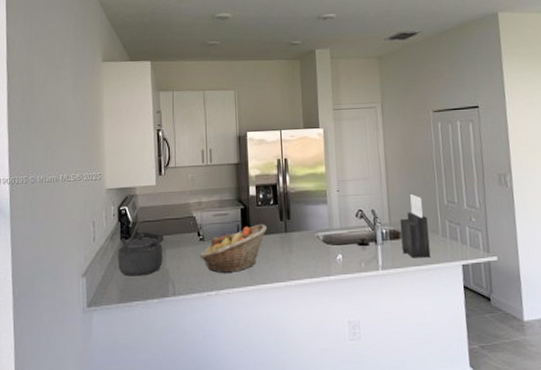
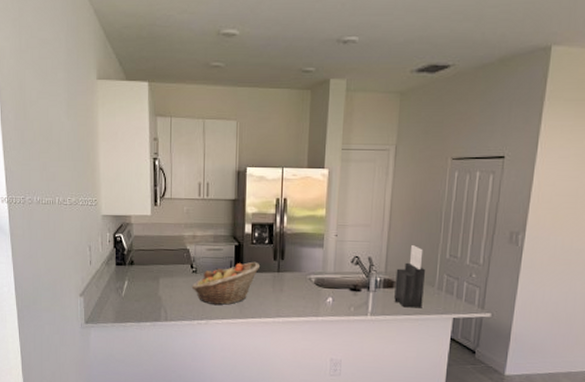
kettle: present [118,231,164,276] -> none [113,259,158,300]

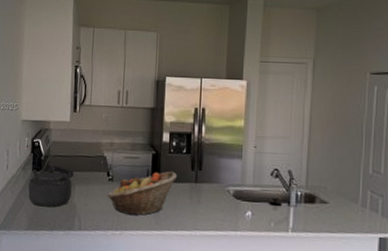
kettle: none [113,259,158,300] -> present [28,165,74,208]
knife block: present [394,245,426,308] -> none [316,159,349,226]

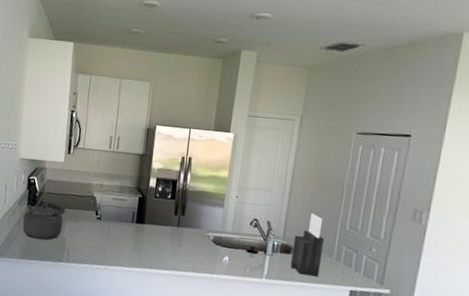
fruit basket: present [107,171,177,216] -> none [94,214,161,253]
knife block: none [316,159,349,226] -> present [290,214,325,277]

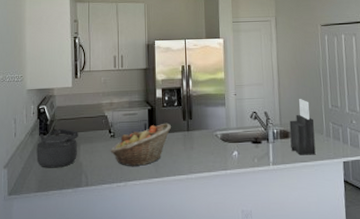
fruit basket: none [94,214,161,253] -> present [110,123,171,167]

